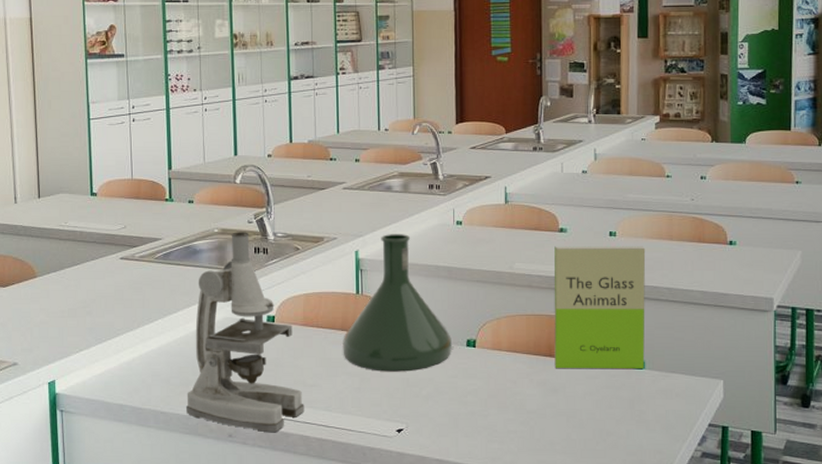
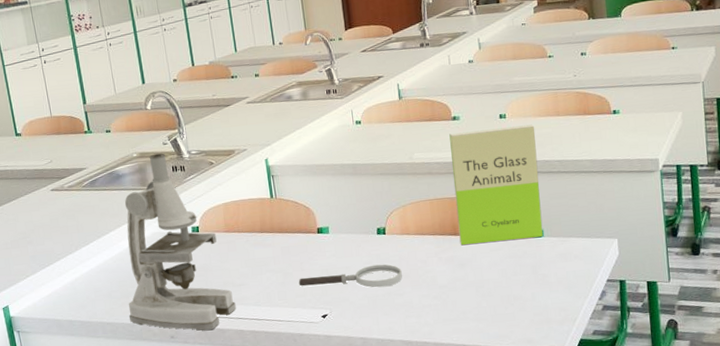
flask: present [343,234,453,372] -> none [263,138,365,265]
magnifying glass: none [375,379,488,405] -> present [298,264,402,288]

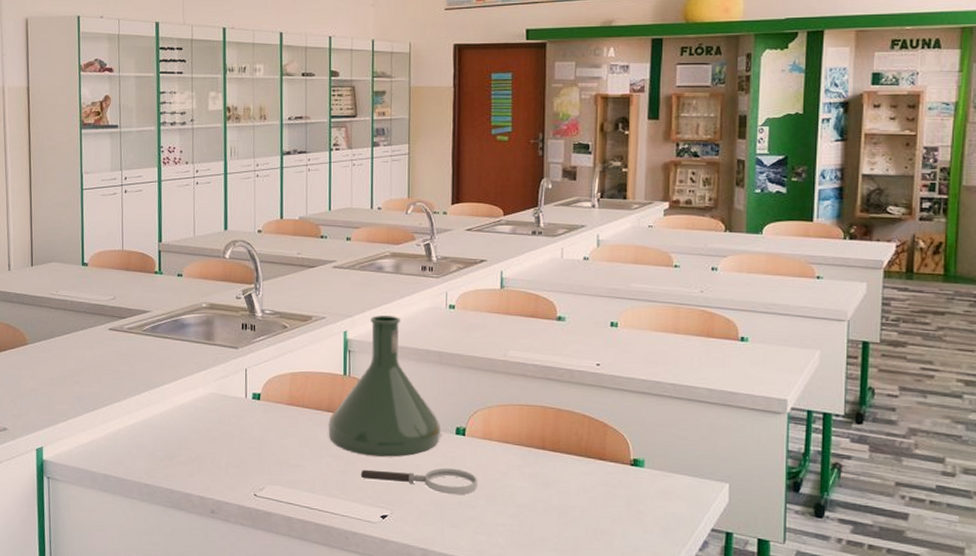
microscope: present [124,153,236,331] -> none [170,307,288,512]
flask: none [263,138,365,265] -> present [328,315,441,456]
book: present [449,124,544,246] -> none [548,335,649,468]

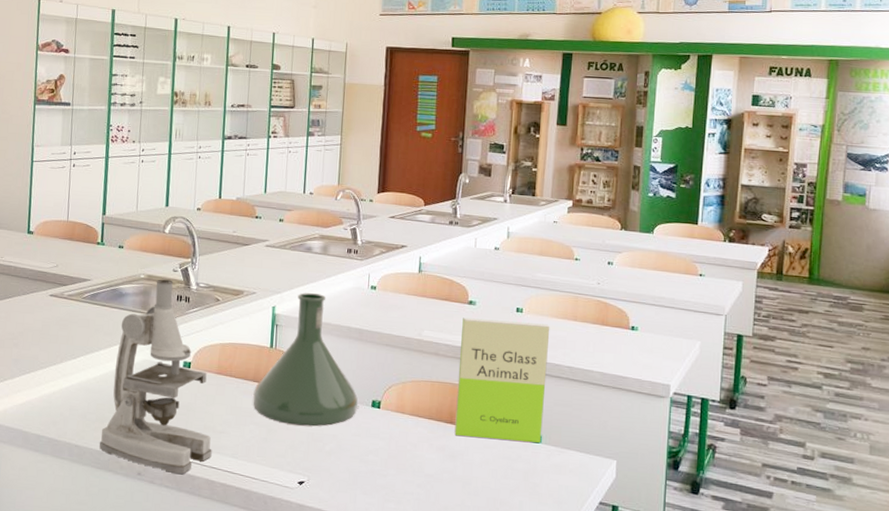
microscope: none [170,307,288,512] -> present [99,279,212,475]
magnifying glass: present [360,468,477,495] -> none [281,437,389,464]
book: none [548,335,649,468] -> present [454,317,550,444]

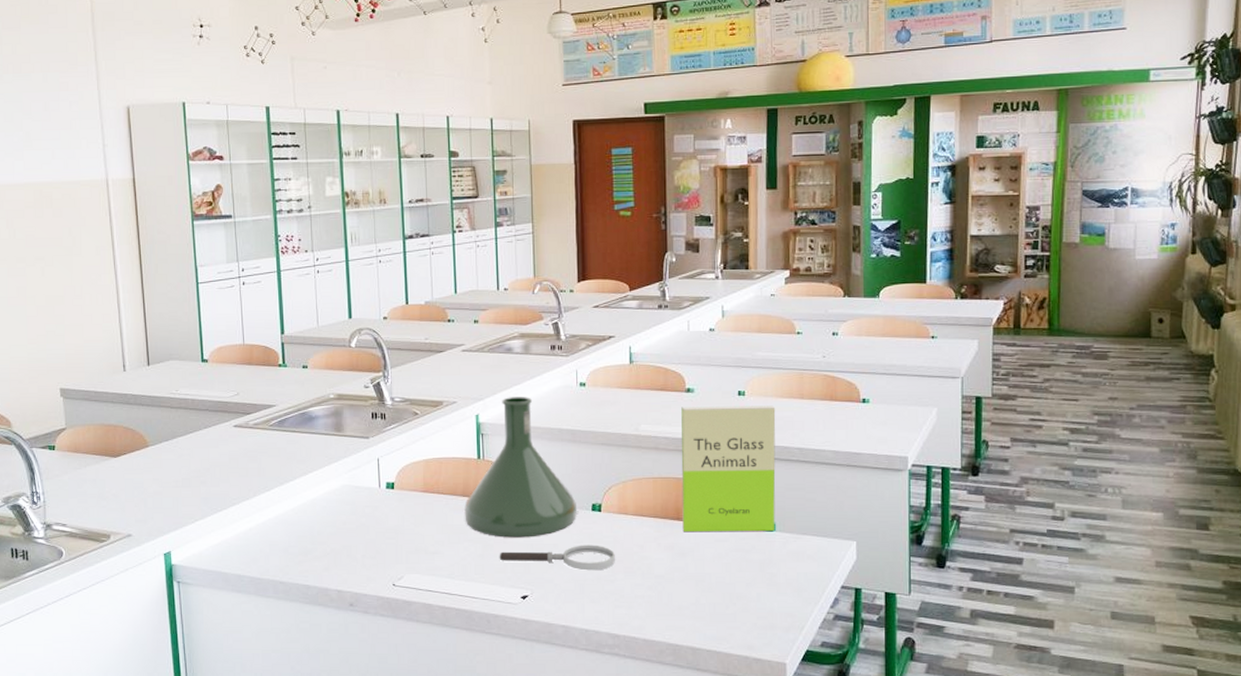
microscope: present [99,279,212,475] -> none [306,397,427,601]
magnifying glass: none [281,437,389,464] -> present [499,544,615,571]

